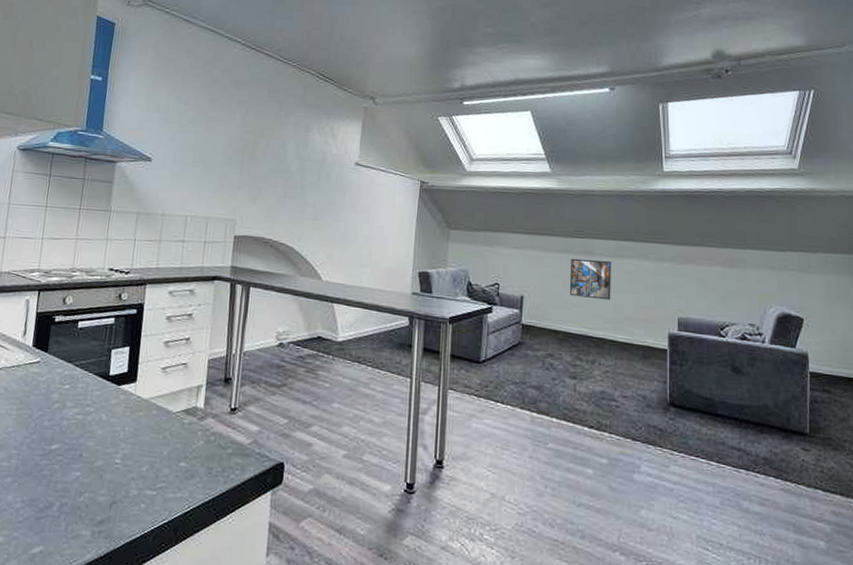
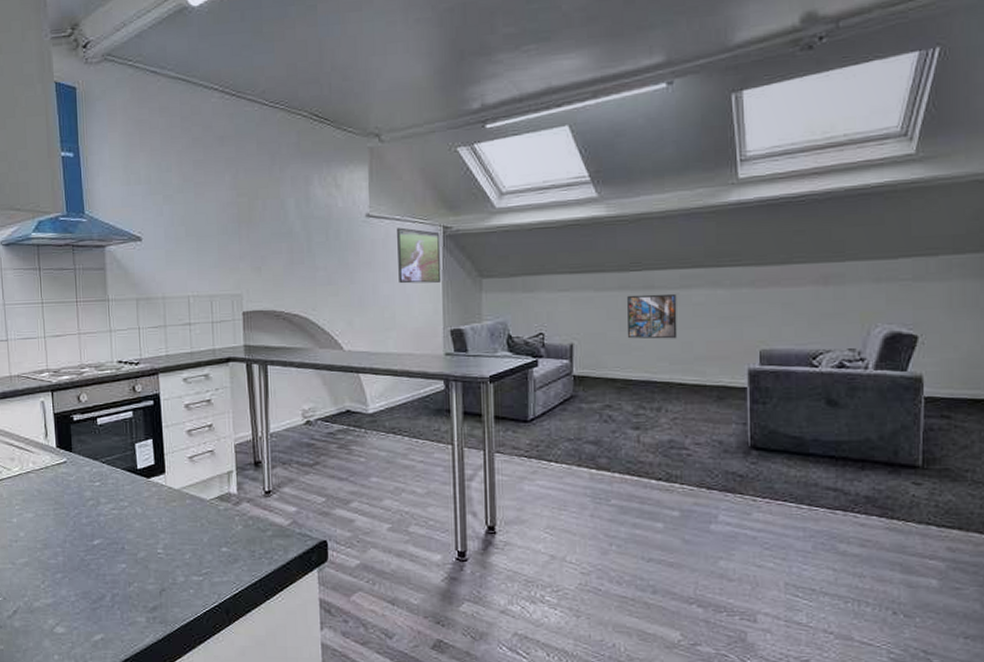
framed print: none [378,177,417,229] -> present [397,227,442,284]

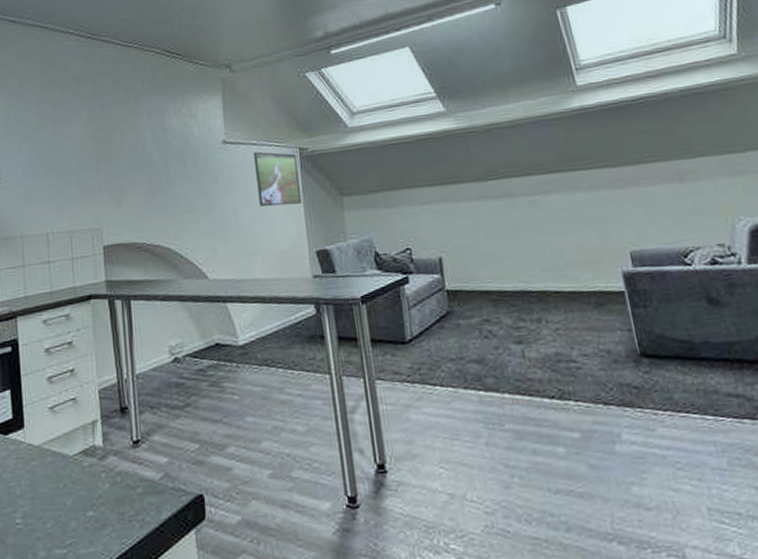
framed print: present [627,293,678,339] -> none [489,200,545,248]

